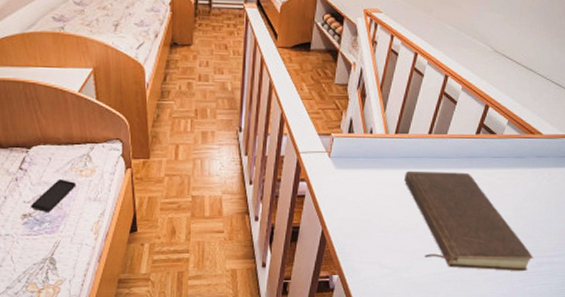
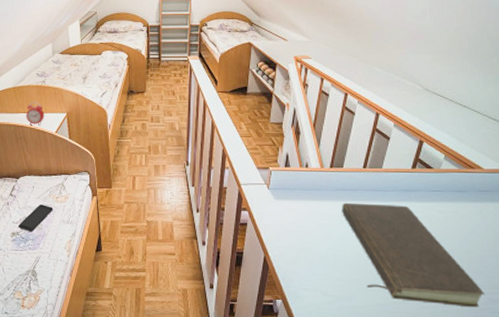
alarm clock: none [39,52,64,83] -> present [26,101,45,126]

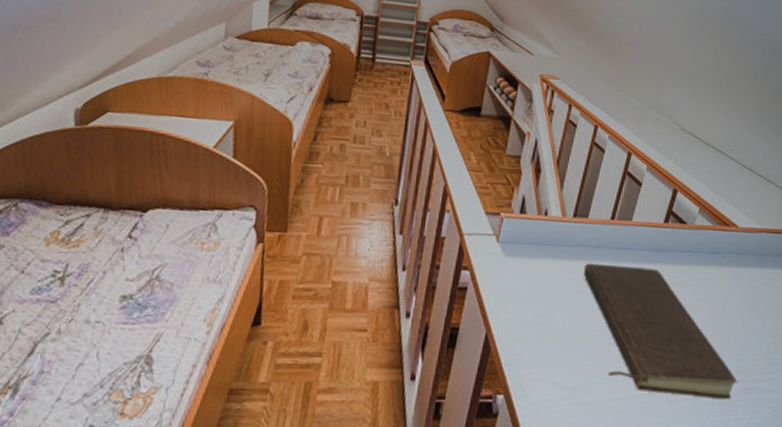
mobile phone: present [18,205,53,231] -> none [134,253,195,294]
alarm clock: present [26,101,45,126] -> none [171,100,201,136]

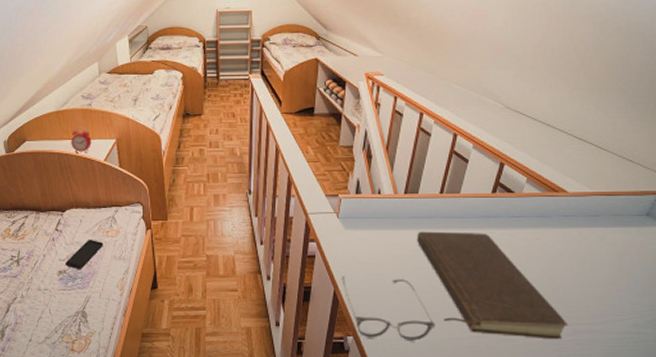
mobile phone: none [134,253,195,294] -> present [65,240,104,269]
alarm clock: none [171,100,201,136] -> present [71,126,92,153]
eyeglasses: none [495,315,599,402] -> present [341,276,435,342]

